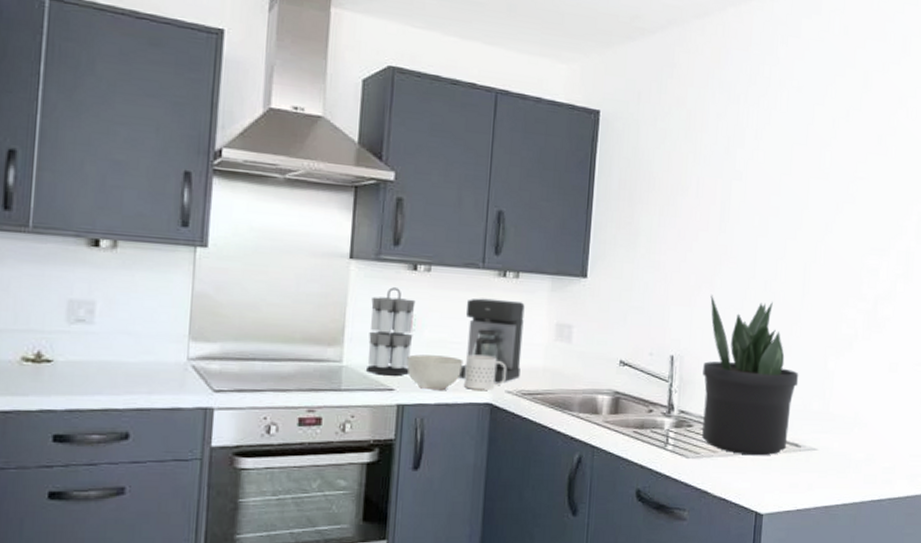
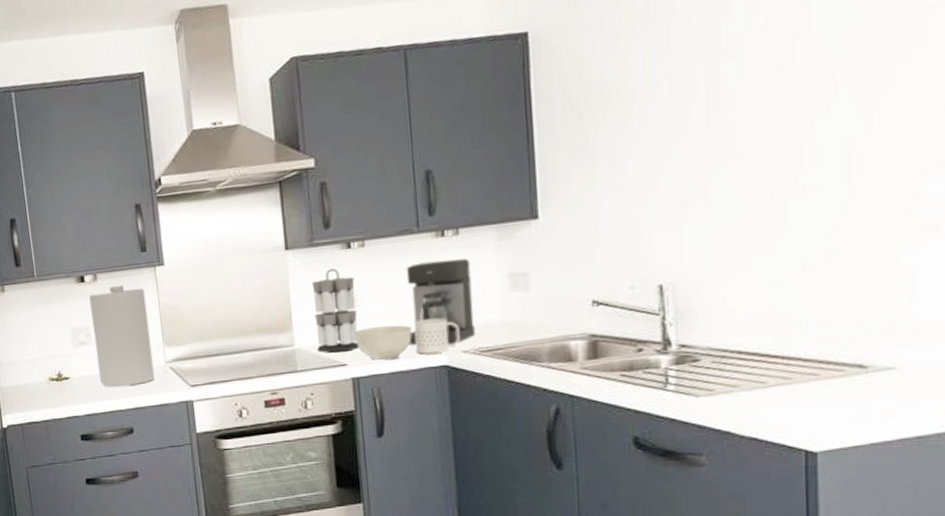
paper towel holder: none [95,259,178,382] -> present [89,285,155,388]
planter: present [702,295,799,455] -> none [705,196,855,385]

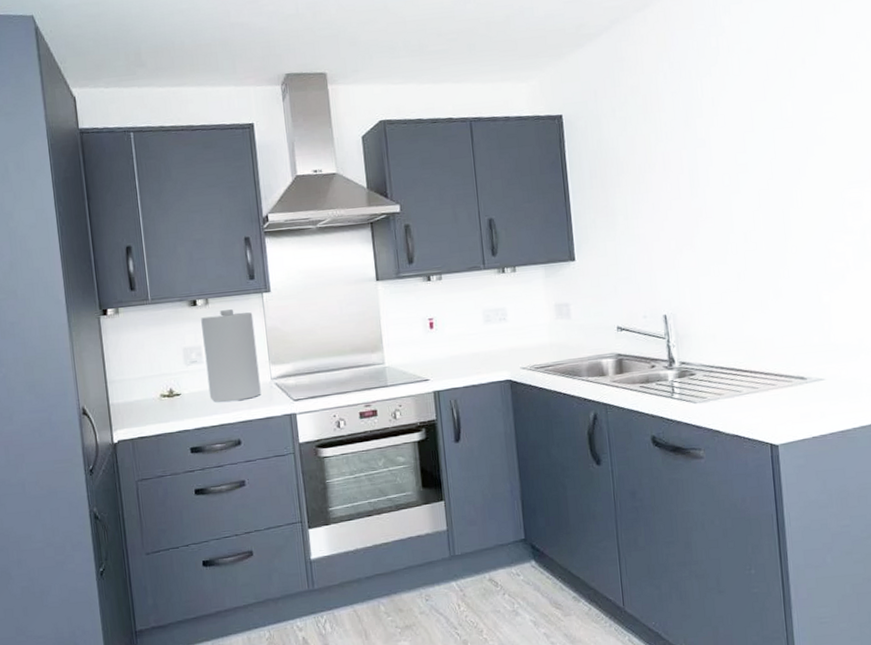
spice rack: present [312,268,359,353] -> none [399,297,439,370]
bowl: present [353,325,412,361] -> none [434,346,481,376]
coffee maker: present [407,258,475,346] -> none [476,291,531,363]
mug: present [413,318,460,355] -> none [482,340,519,371]

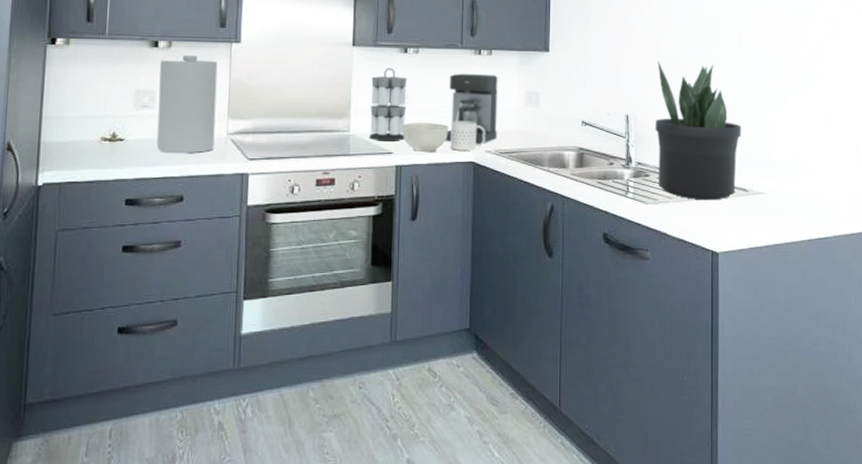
spice rack: none [399,297,439,370] -> present [368,68,407,141]
bowl: none [434,346,481,376] -> present [401,123,449,153]
coffee maker: none [476,291,531,363] -> present [445,73,498,144]
mug: none [482,340,519,371] -> present [450,121,485,151]
planter: none [693,250,794,394] -> present [655,61,742,199]

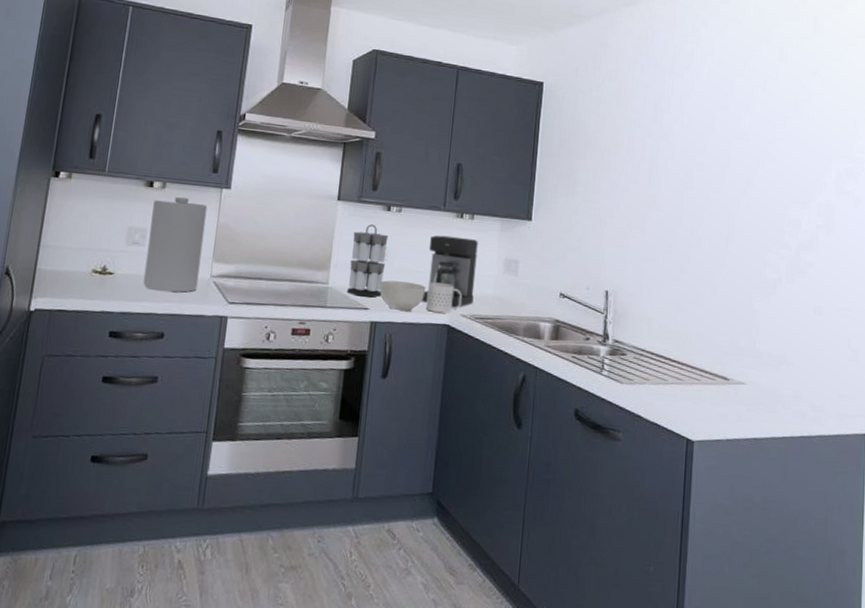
planter: present [655,61,742,199] -> none [635,239,726,386]

